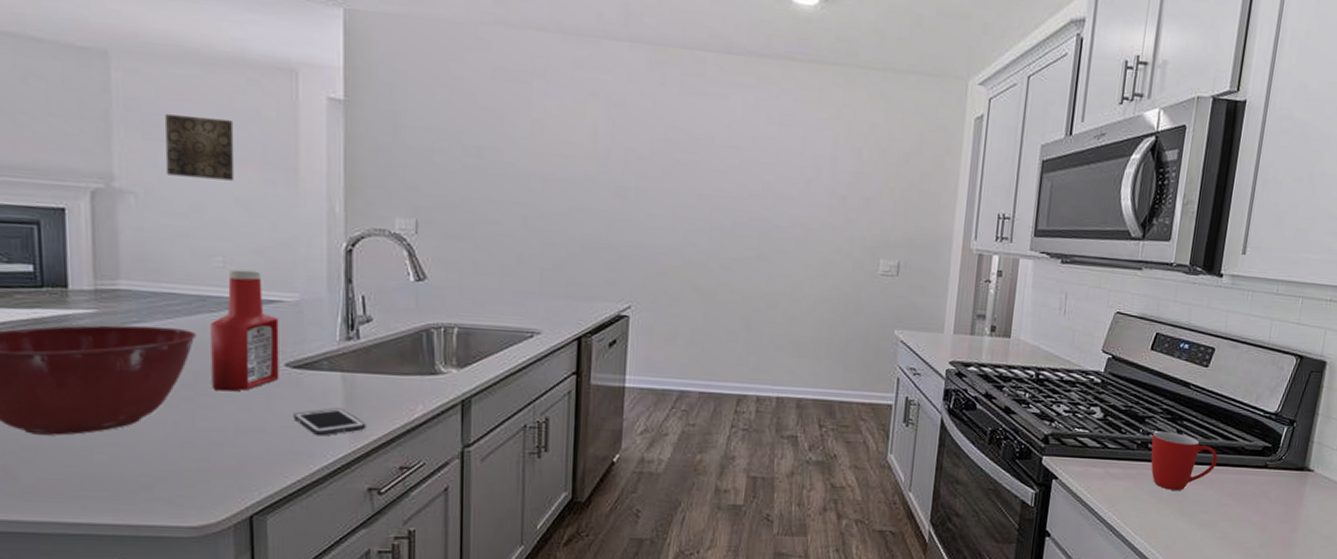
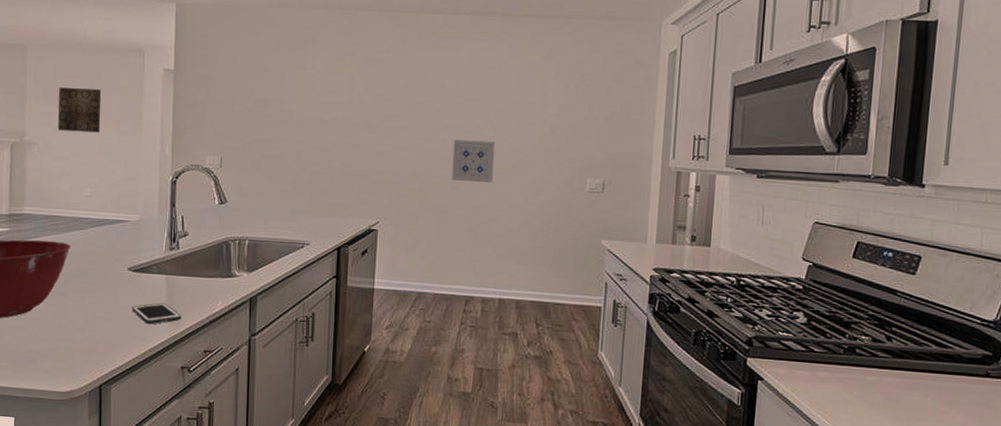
ketchup bottle: present [210,268,279,392] -> none [79,197,125,289]
wall art: none [721,208,775,263] -> present [451,139,496,184]
mug: present [1151,431,1218,490] -> none [859,337,933,396]

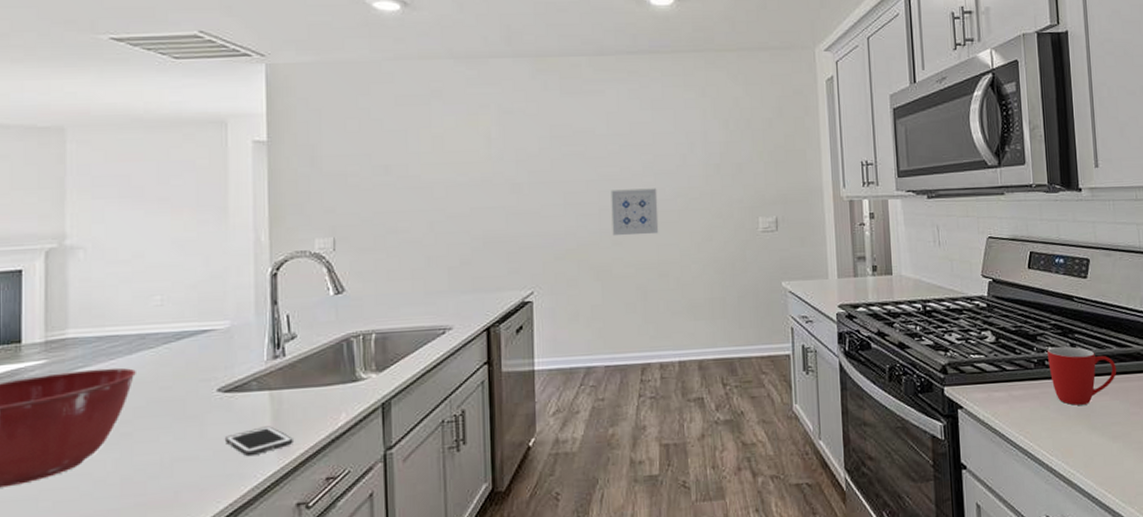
wall art: present [57,87,102,133] -> none [111,171,172,228]
mug: none [859,337,933,396] -> present [1047,346,1117,406]

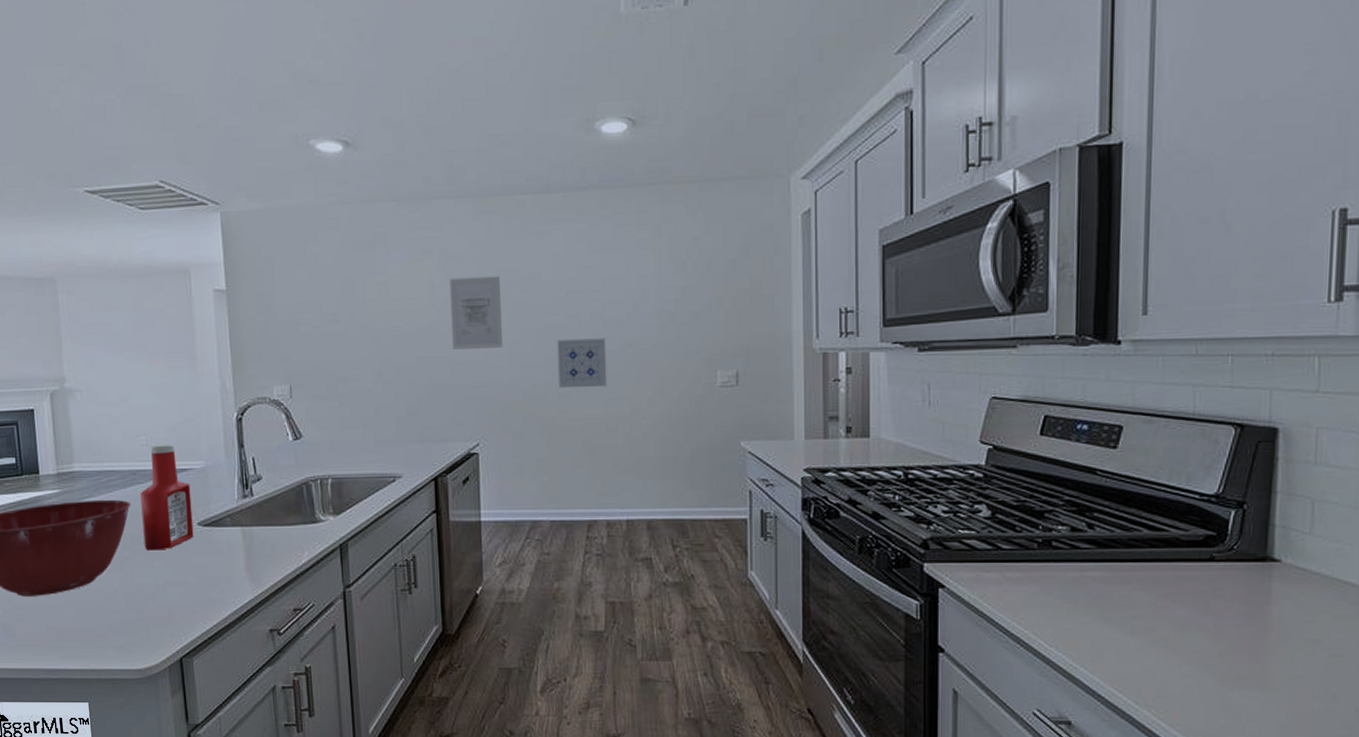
ketchup bottle: none [149,303,212,424] -> present [140,444,194,551]
cell phone: present [225,426,293,457] -> none [207,559,264,585]
wall art: none [506,130,558,200] -> present [449,276,502,350]
mug: present [1047,346,1117,406] -> none [1056,527,1146,593]

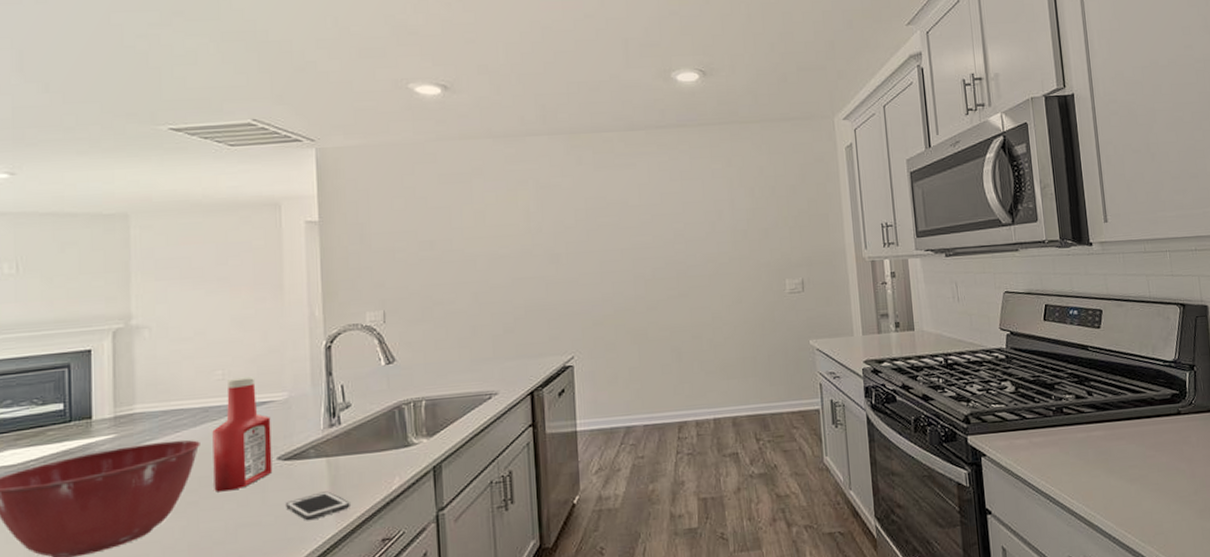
cell phone: none [207,559,264,585] -> present [286,491,350,521]
wall art: present [449,276,502,350] -> none [544,202,594,270]
wall art: present [557,338,608,389] -> none [644,255,691,302]

